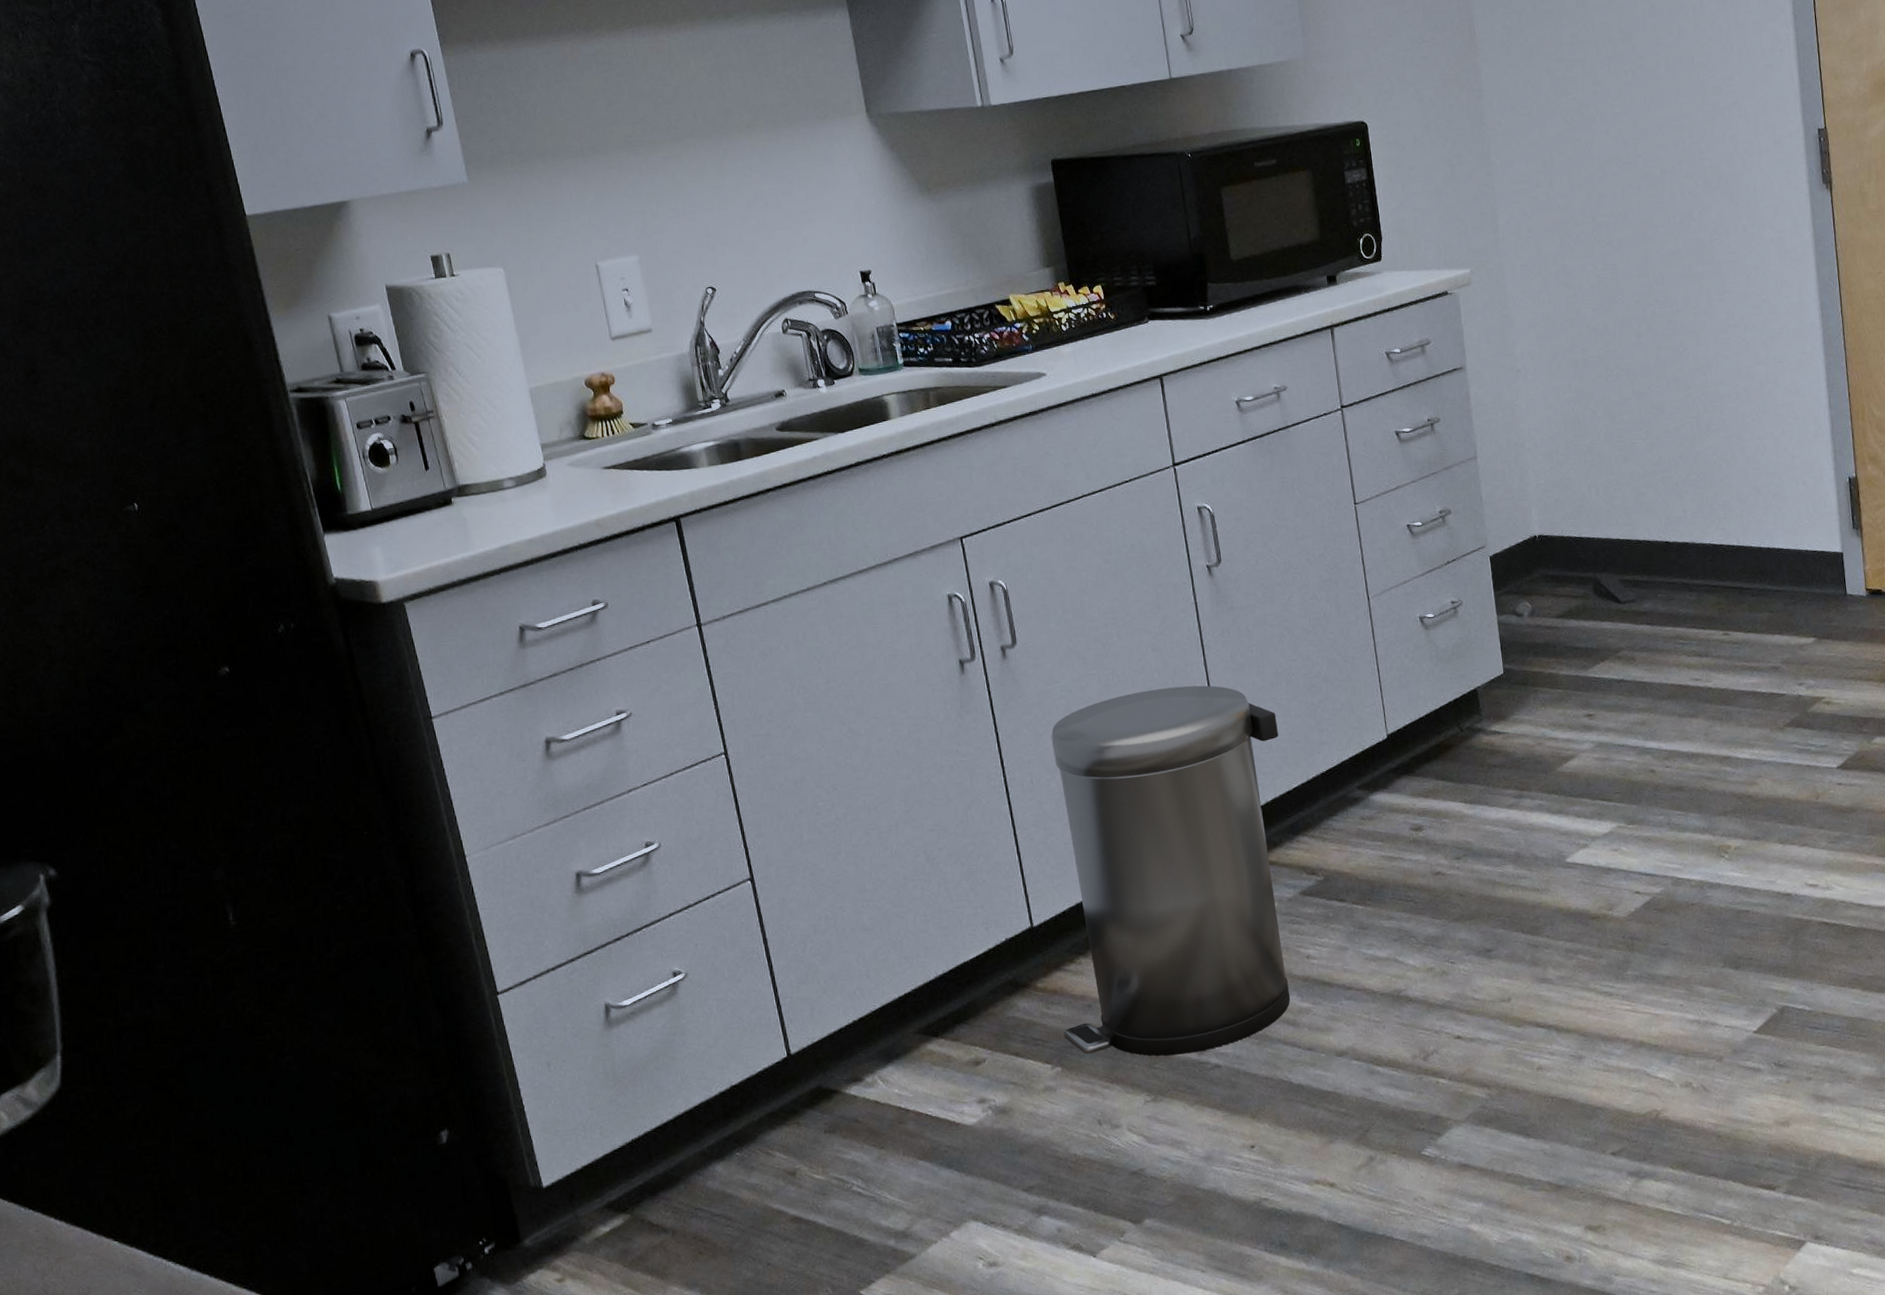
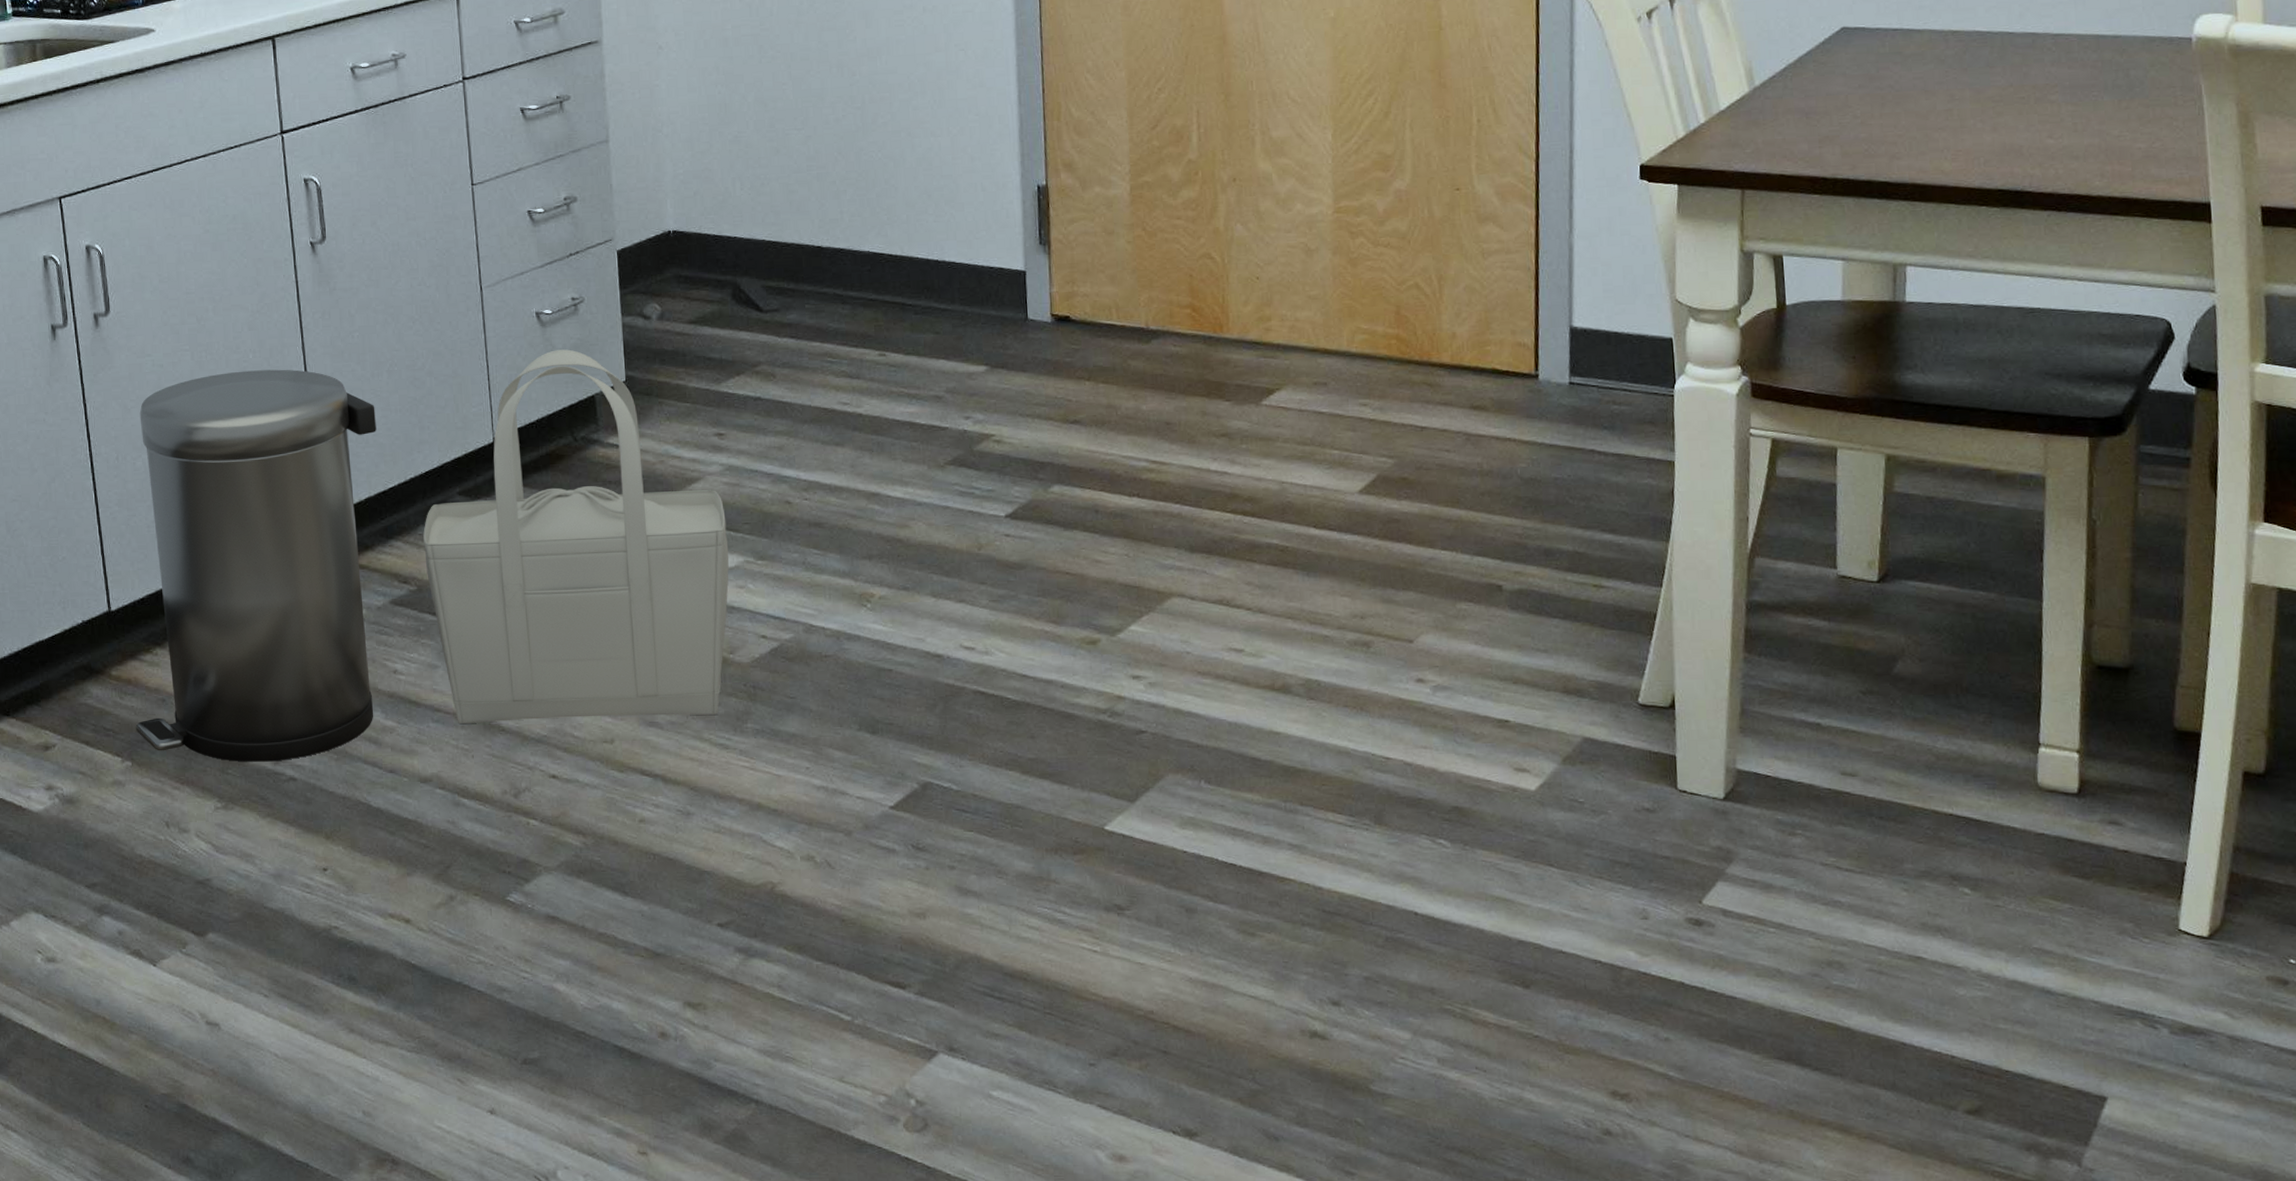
shopping bag: none [1327,648,1605,998] -> present [423,349,729,724]

